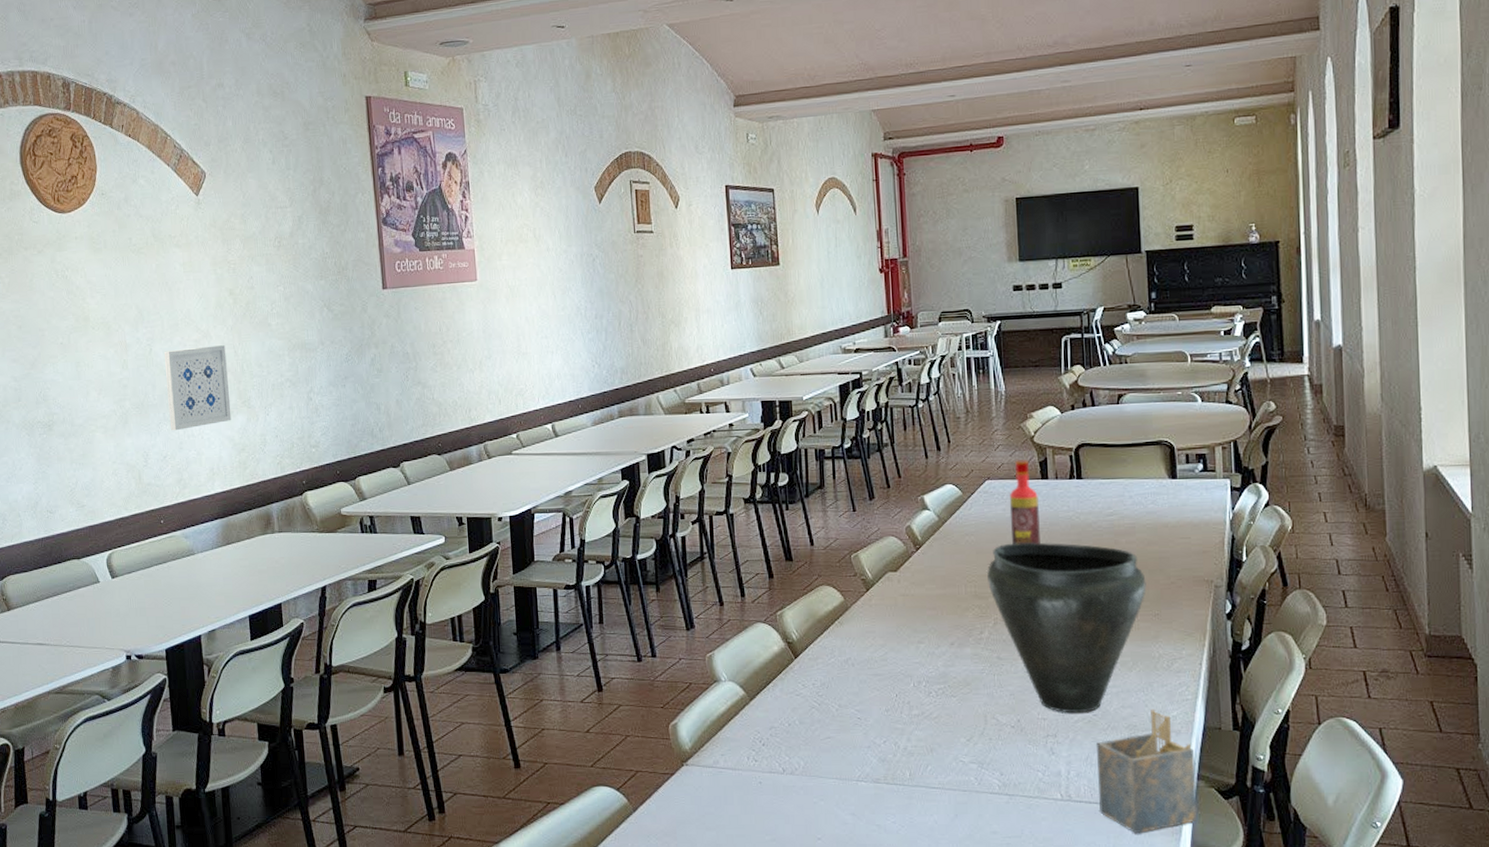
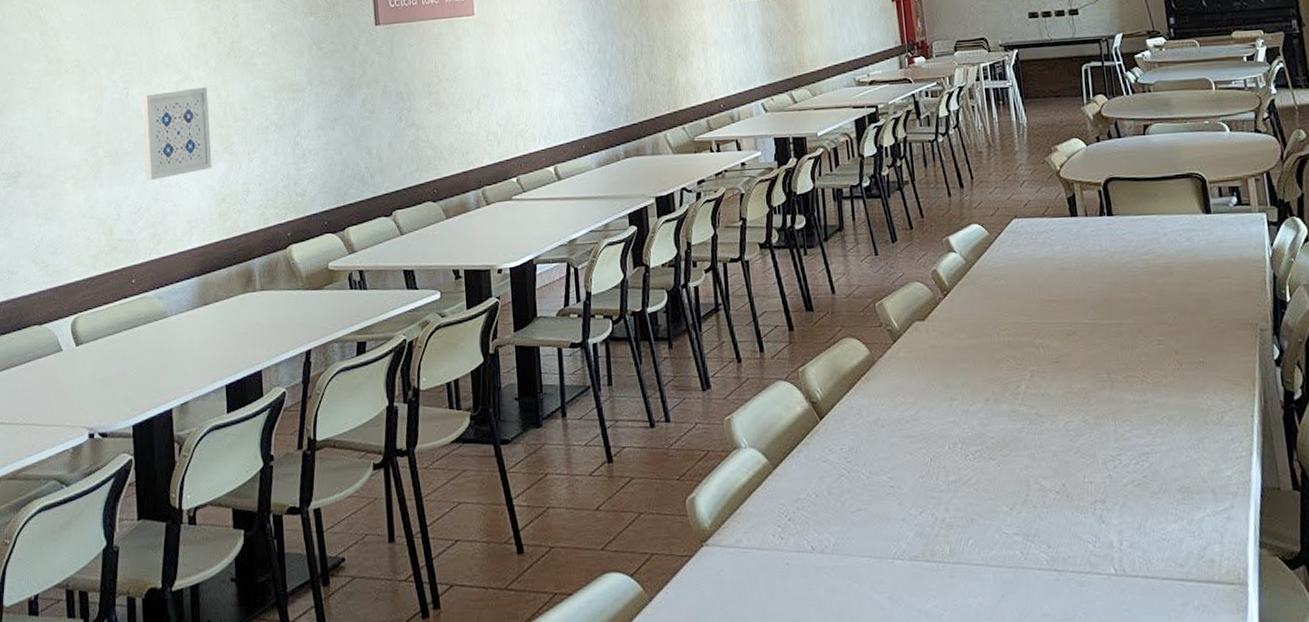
vase: present [987,542,1147,713] -> none [1020,285,1189,475]
bottle: present [1009,460,1040,545] -> none [1038,196,1074,288]
napkin holder: present [1097,709,1198,834] -> none [1149,468,1264,613]

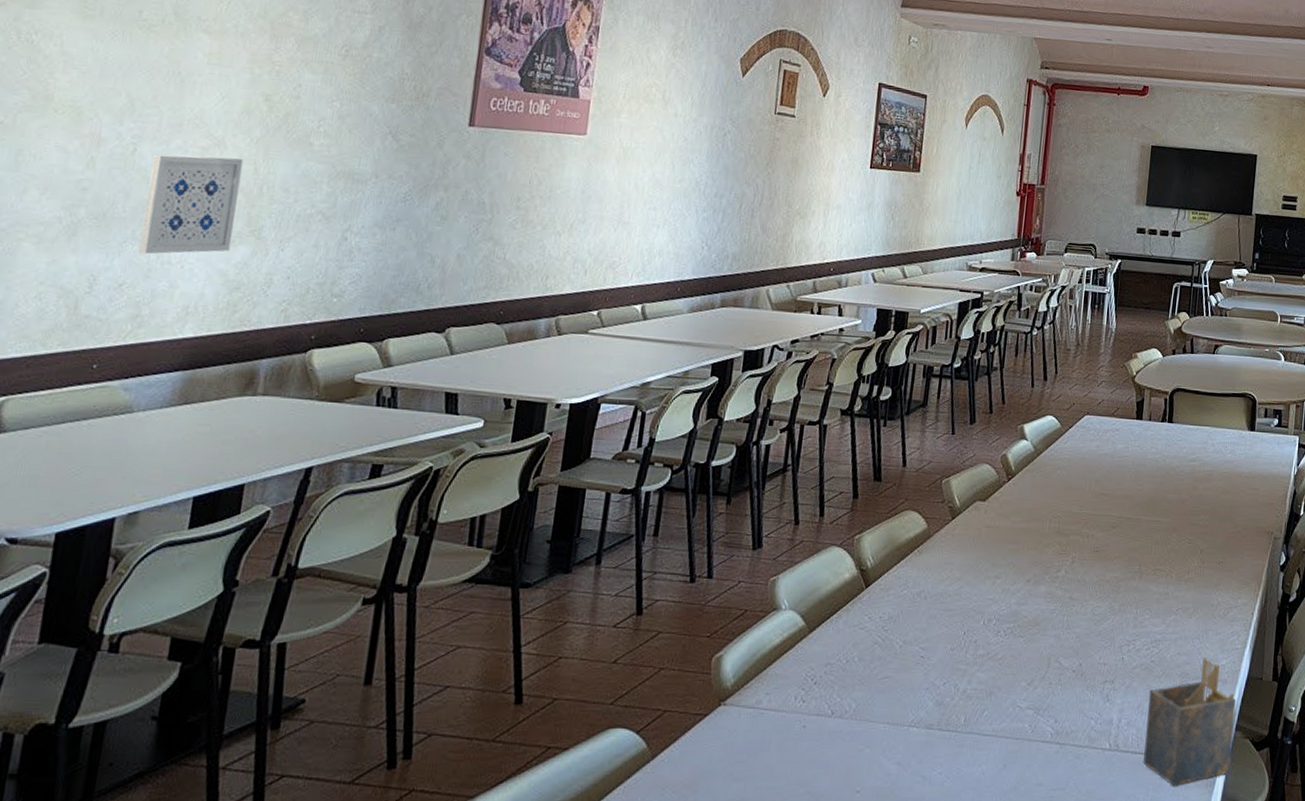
napkin holder: none [1149,468,1264,613] -> present [1142,657,1237,786]

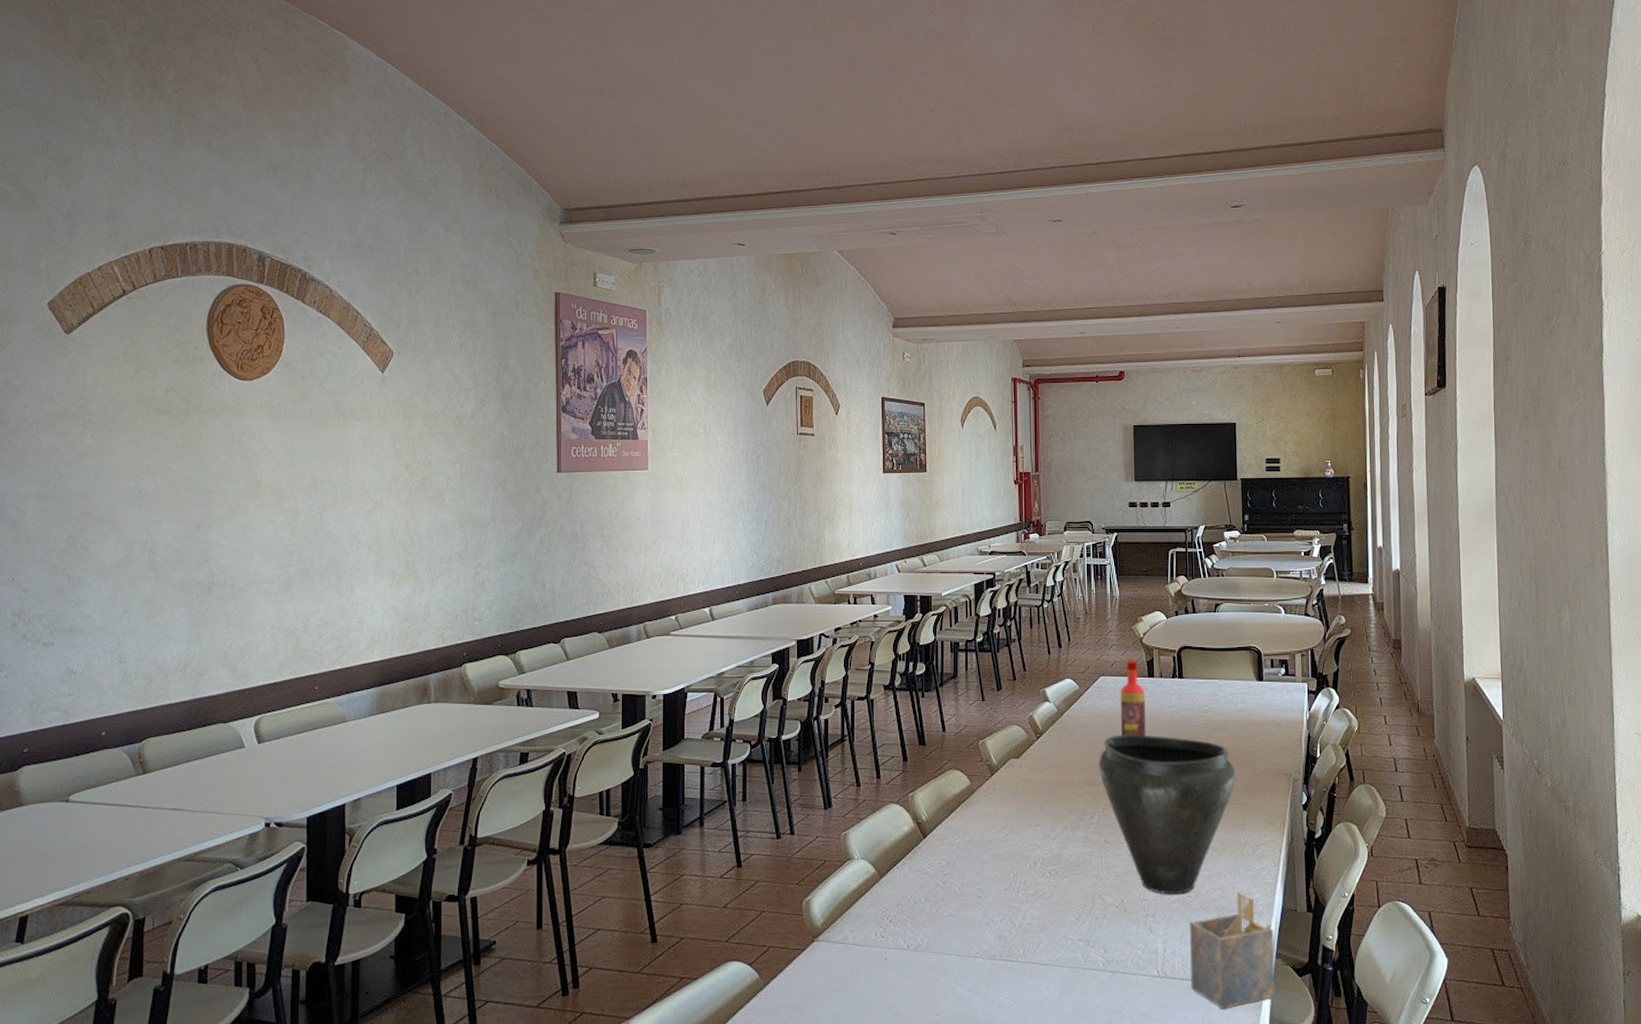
wall art: present [137,154,244,255] -> none [334,517,398,598]
vase: none [1072,480,1216,659] -> present [1099,735,1236,895]
bottle: none [1101,398,1131,484] -> present [1120,659,1146,737]

